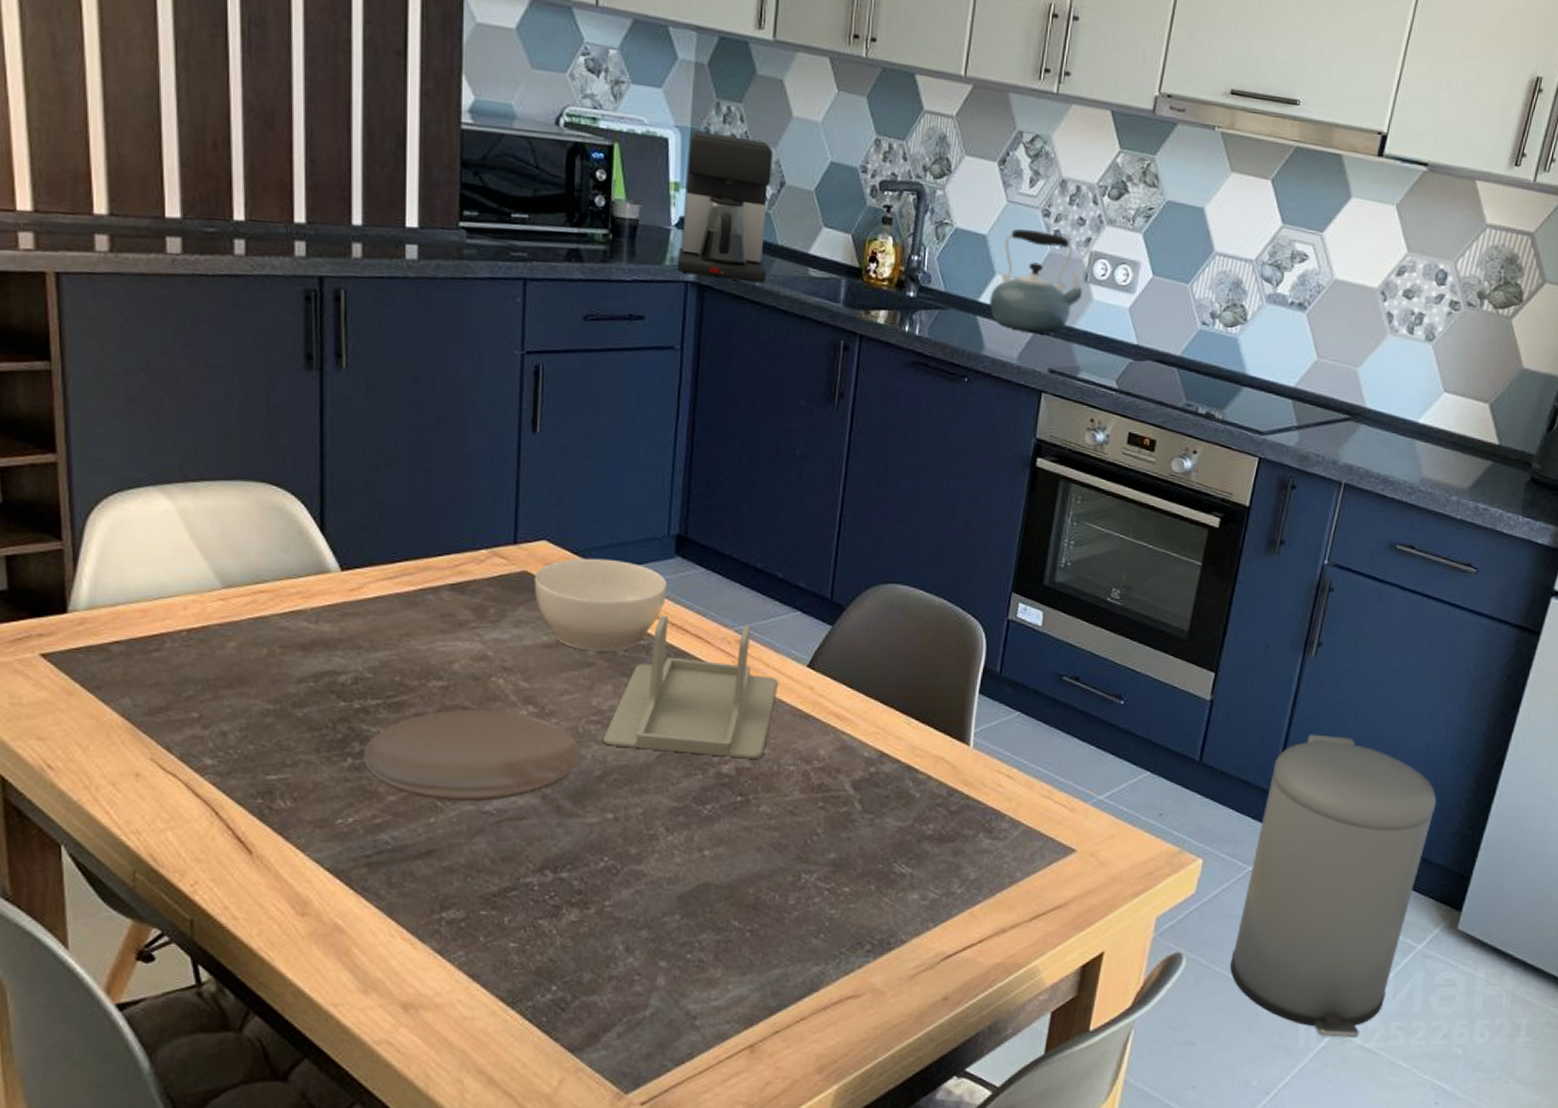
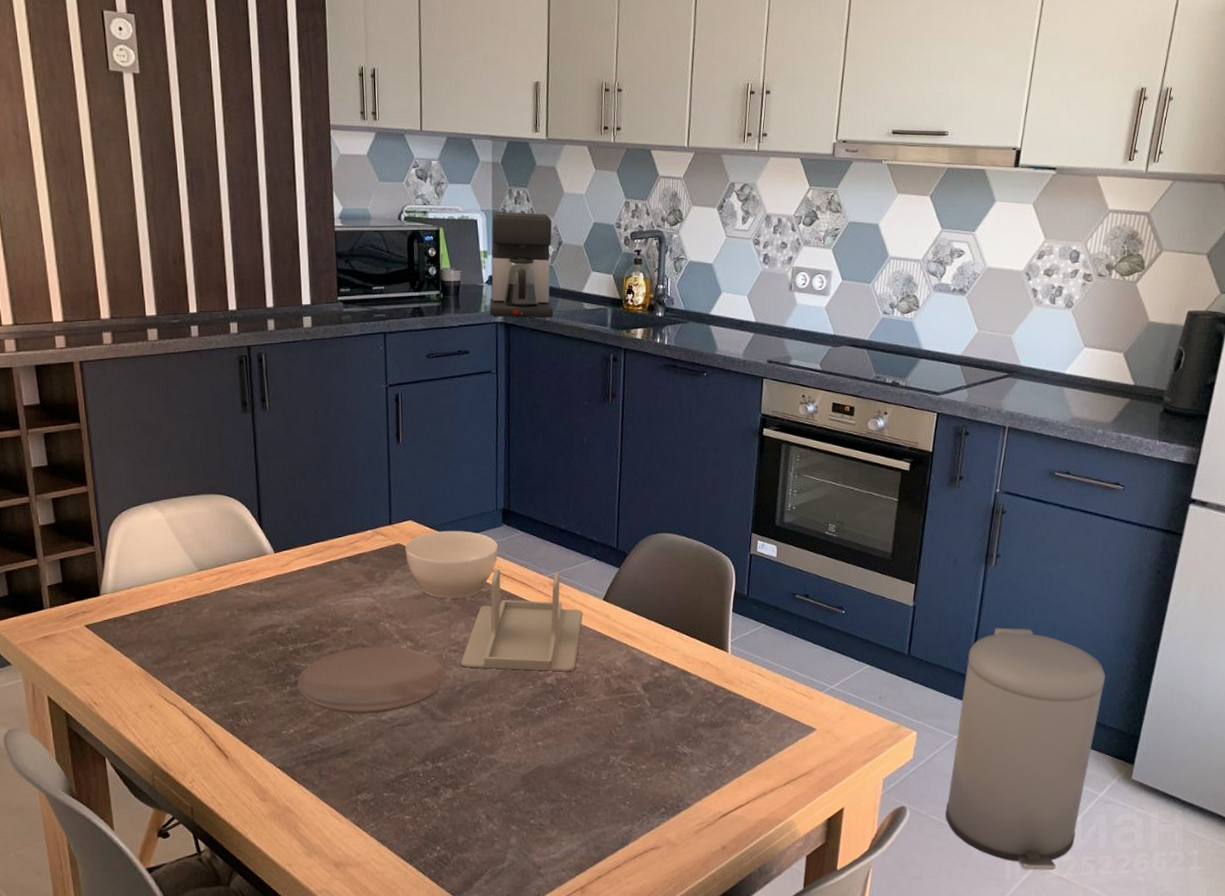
kettle: present [989,229,1084,334] -> none [719,256,790,334]

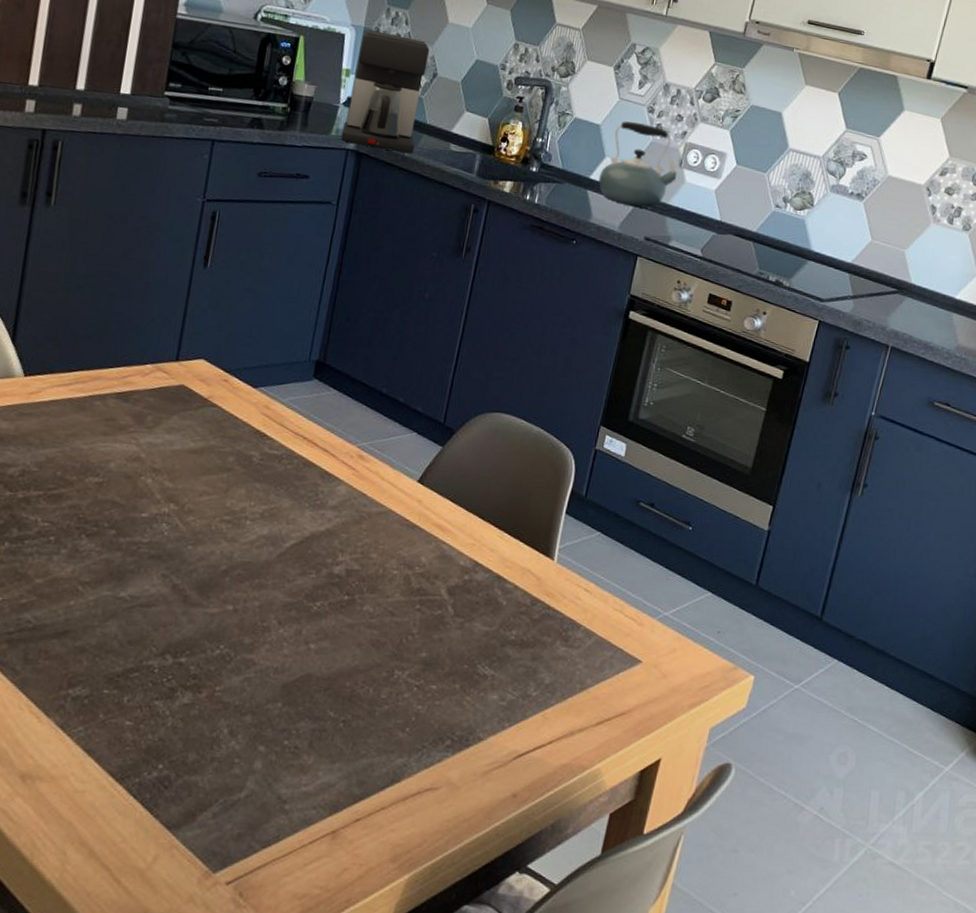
plate: present [297,646,446,714] -> none [19,504,211,588]
bowl: present [405,530,499,599] -> none [188,376,304,460]
napkin holder: present [460,569,583,672] -> none [231,430,391,562]
kettle: none [719,256,790,334] -> present [598,121,679,208]
pedal bin: present [946,627,1106,871] -> none [774,565,965,854]

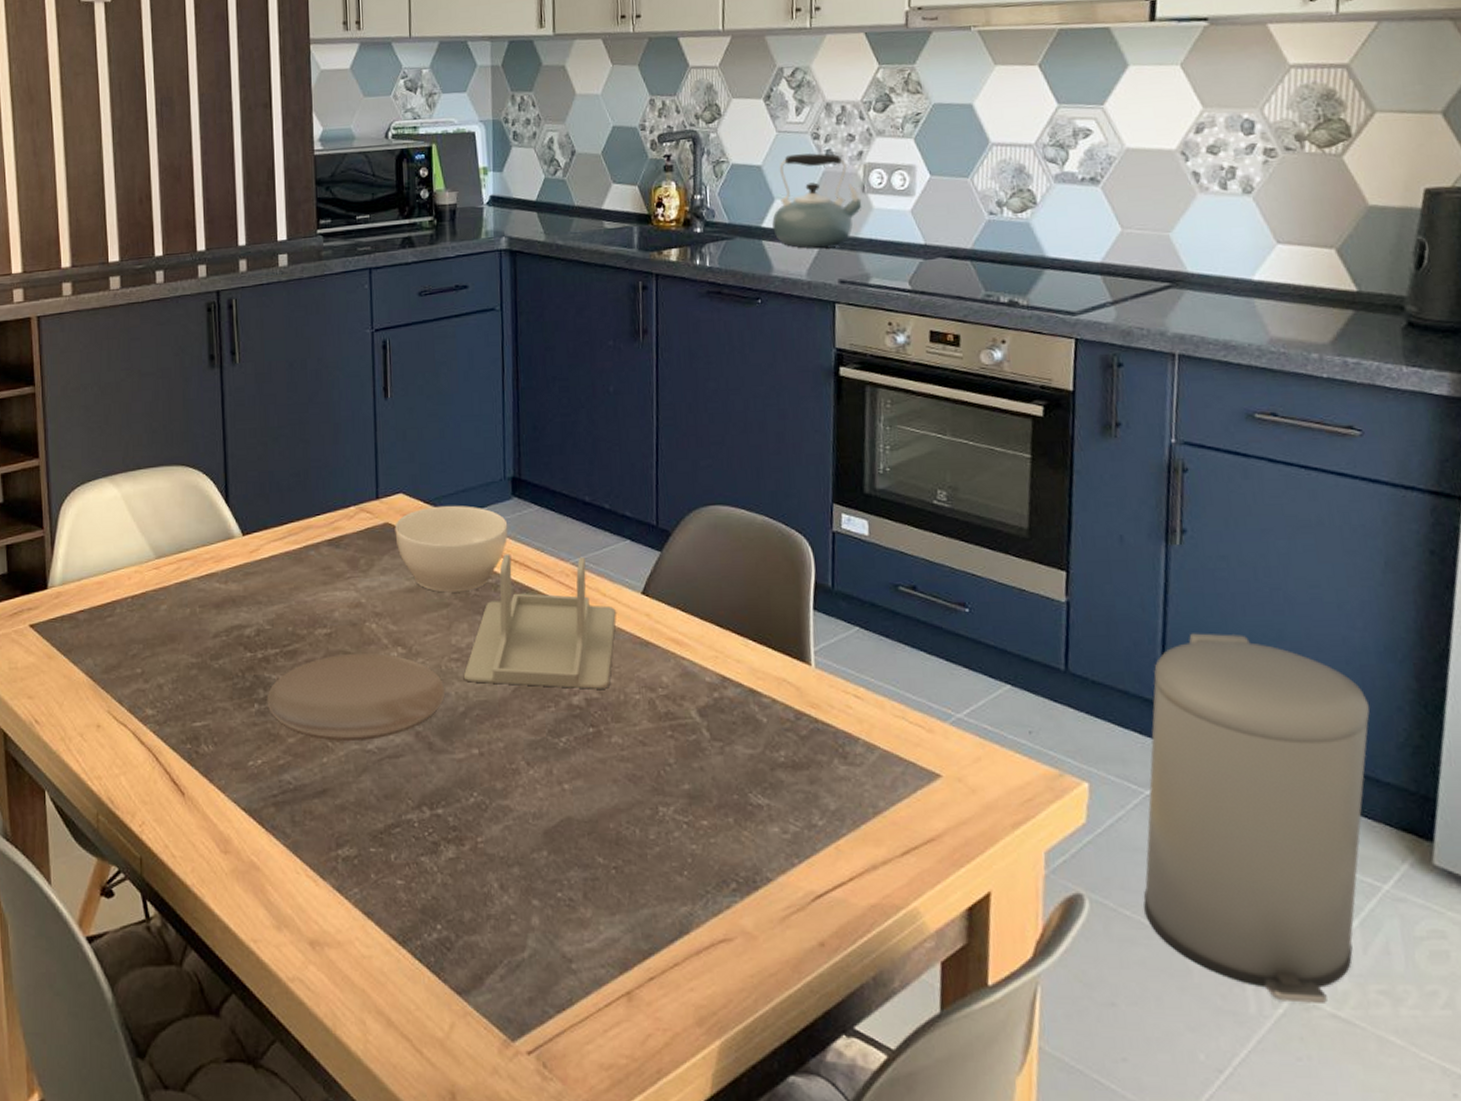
plate: none [19,504,211,588] -> present [267,652,446,741]
bowl: none [188,376,304,460] -> present [394,505,509,593]
napkin holder: none [231,430,391,562] -> present [463,554,616,689]
coffee maker: present [340,29,430,154] -> none [491,119,568,243]
pedal bin: none [774,565,965,854] -> present [1143,633,1370,1003]

